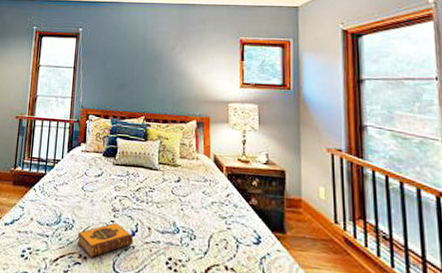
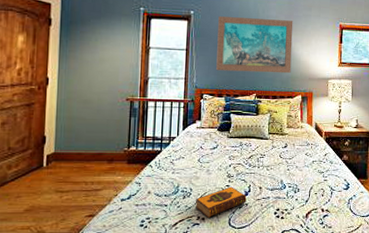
wall art: none [103,33,186,95] -> present [216,16,293,74]

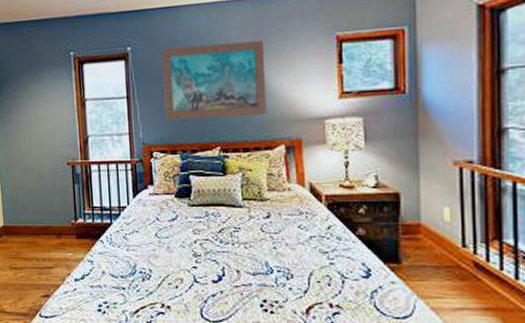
hardback book: present [194,186,247,218] -> none [157,268,221,306]

